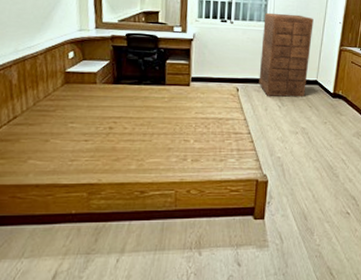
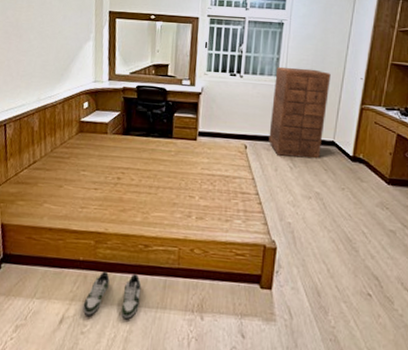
shoe: none [77,221,139,267] -> present [82,270,142,320]

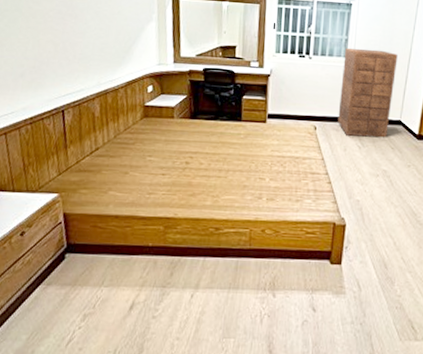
shoe: present [82,270,142,320] -> none [153,255,213,302]

